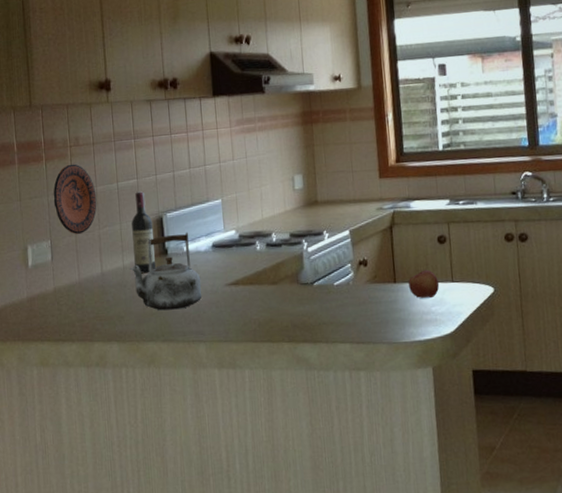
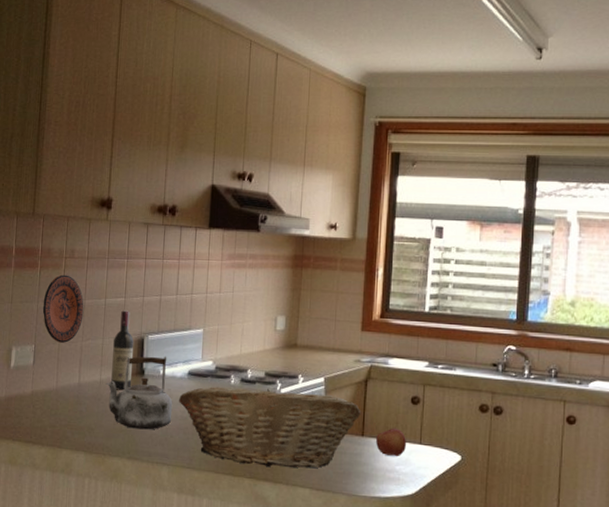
fruit basket: none [206,247,390,329] -> present [179,387,361,468]

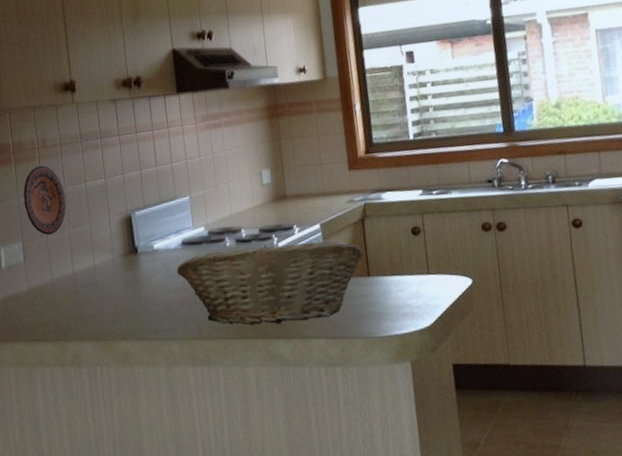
kettle: present [105,356,173,430] -> none [100,230,174,309]
wine bottle: present [111,310,134,391] -> none [101,190,126,273]
apple: present [375,428,407,456] -> none [382,262,415,292]

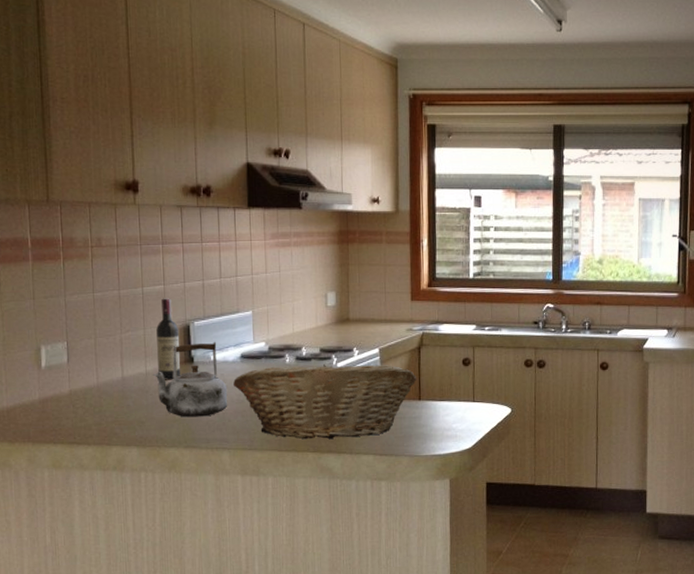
decorative plate: present [23,165,67,236] -> none [71,265,120,338]
kettle: none [100,230,174,309] -> present [152,341,228,418]
wine bottle: none [101,190,126,273] -> present [156,298,180,380]

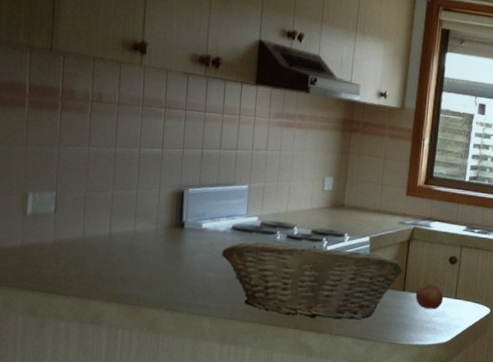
kettle: present [152,341,228,418] -> none [140,208,216,282]
wine bottle: present [156,298,180,380] -> none [147,161,172,243]
apple: none [432,389,462,415] -> present [415,284,444,309]

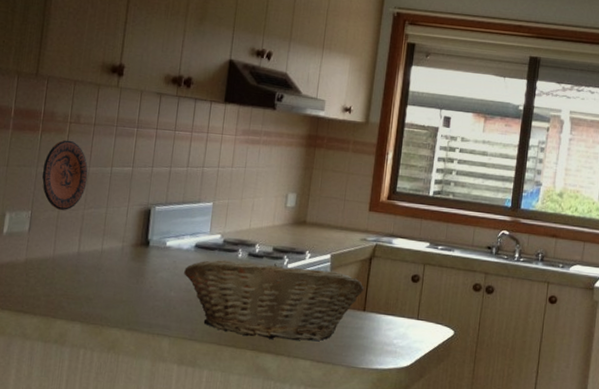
decorative plate: none [65,119,115,192] -> present [42,140,88,211]
apple: present [415,284,444,309] -> none [376,304,406,331]

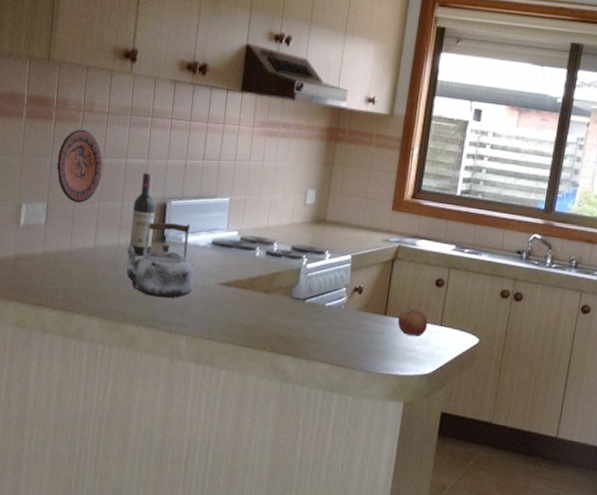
kettle: none [107,226,178,301] -> present [123,221,195,299]
wine bottle: none [114,180,140,261] -> present [130,172,155,257]
fruit basket: present [184,260,364,341] -> none [201,258,386,344]
apple: none [376,304,406,331] -> present [397,308,428,336]

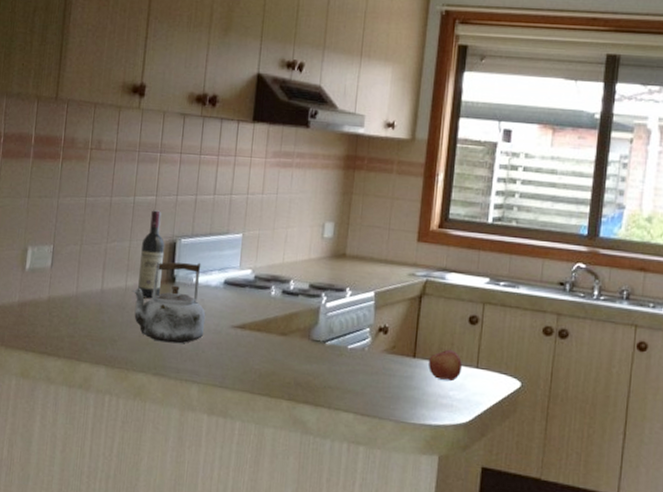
decorative plate: present [56,129,103,204] -> none [63,167,110,245]

